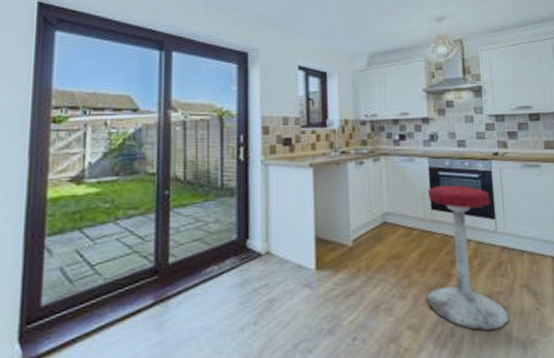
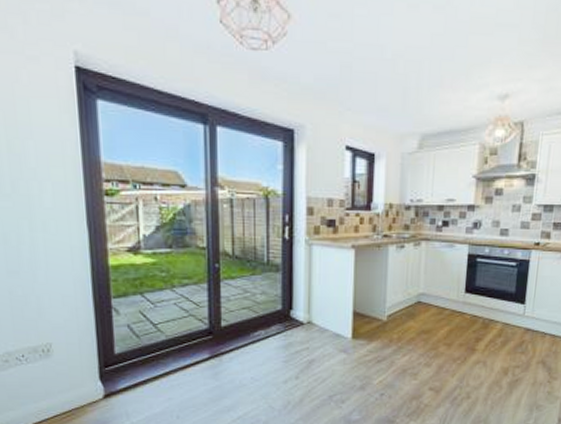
stool: present [426,184,509,331] -> none [449,271,524,396]

